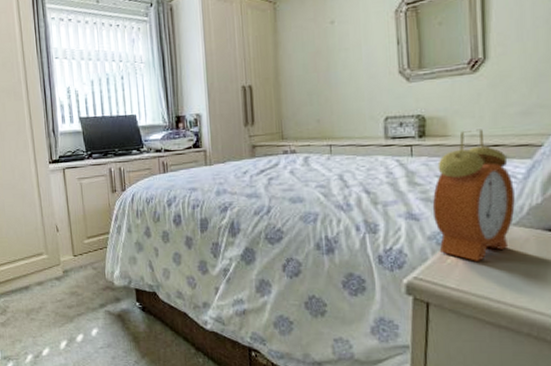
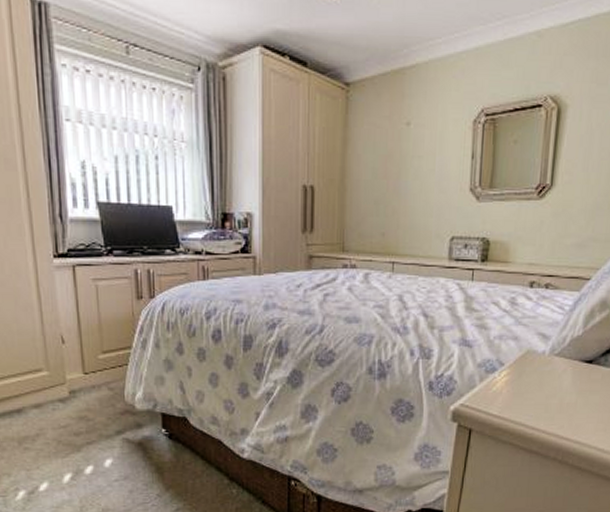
alarm clock: present [432,129,515,261] -> none [485,257,561,389]

